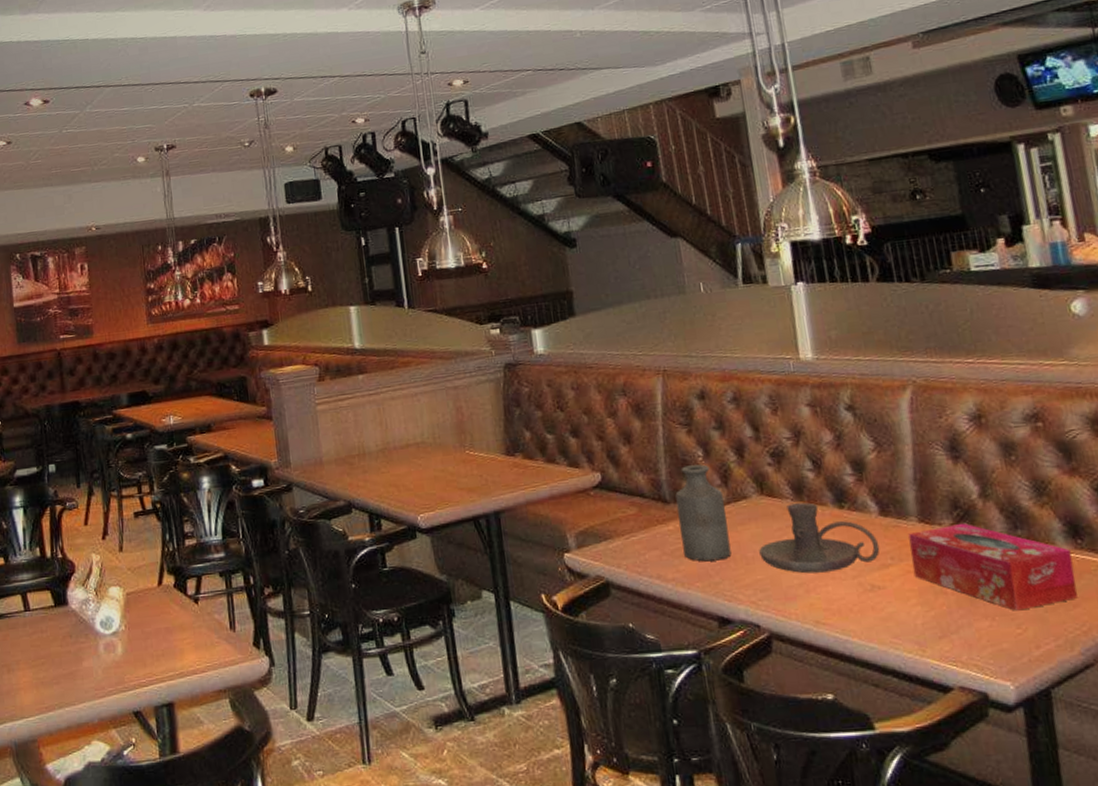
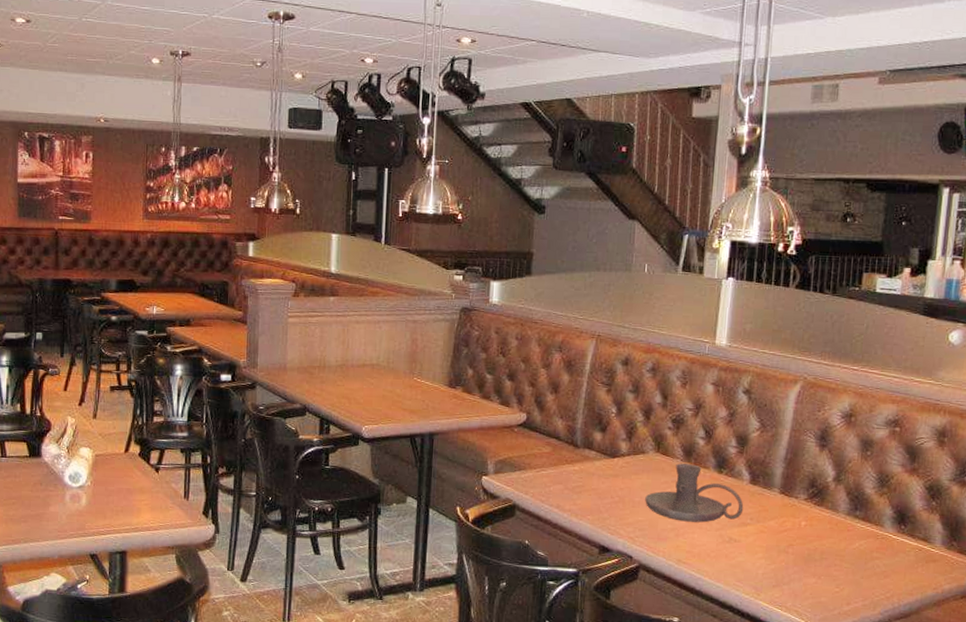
bottle: present [675,464,732,562] -> none [583,419,625,501]
tissue box: present [908,522,1078,611] -> none [765,499,894,574]

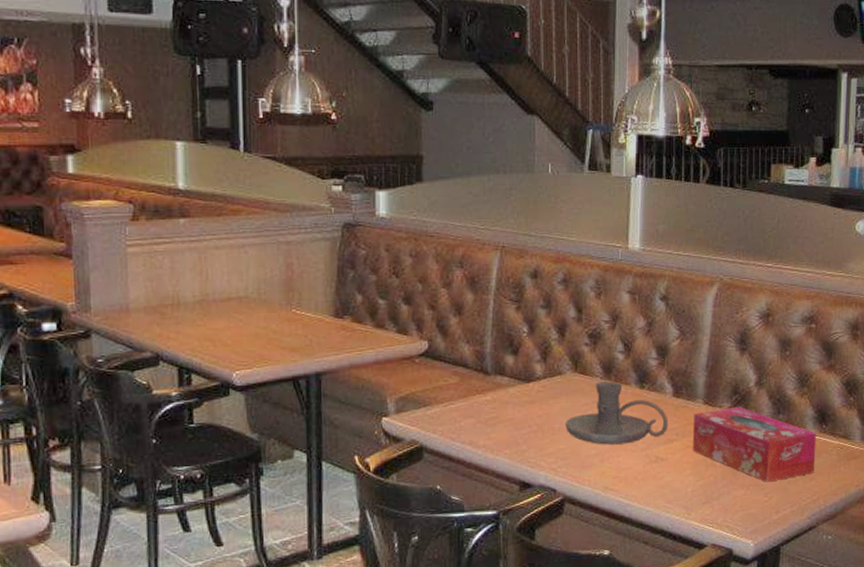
tissue box: none [765,499,894,574] -> present [692,406,816,482]

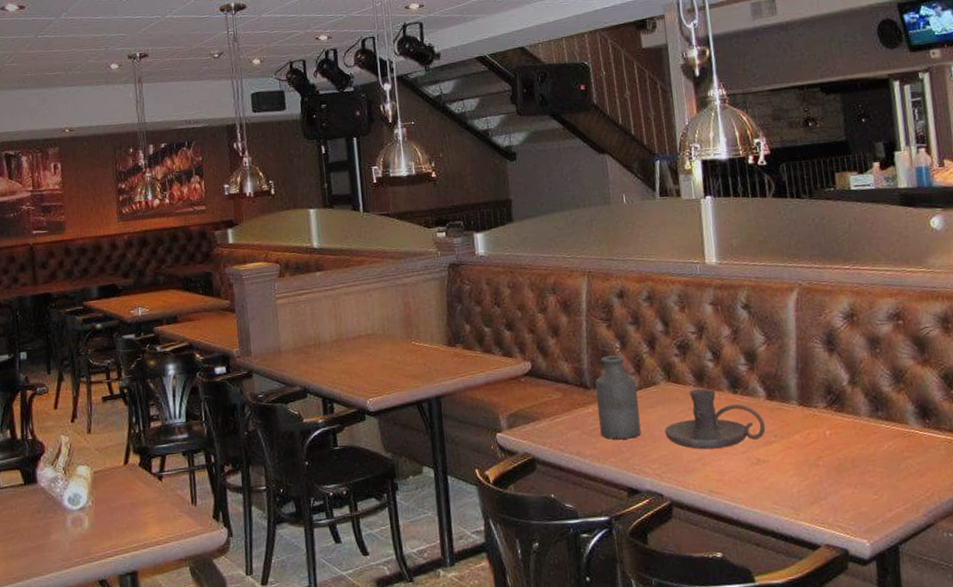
bottle: none [497,340,542,431] -> present [595,355,641,440]
tissue box: present [692,406,816,482] -> none [789,405,924,480]

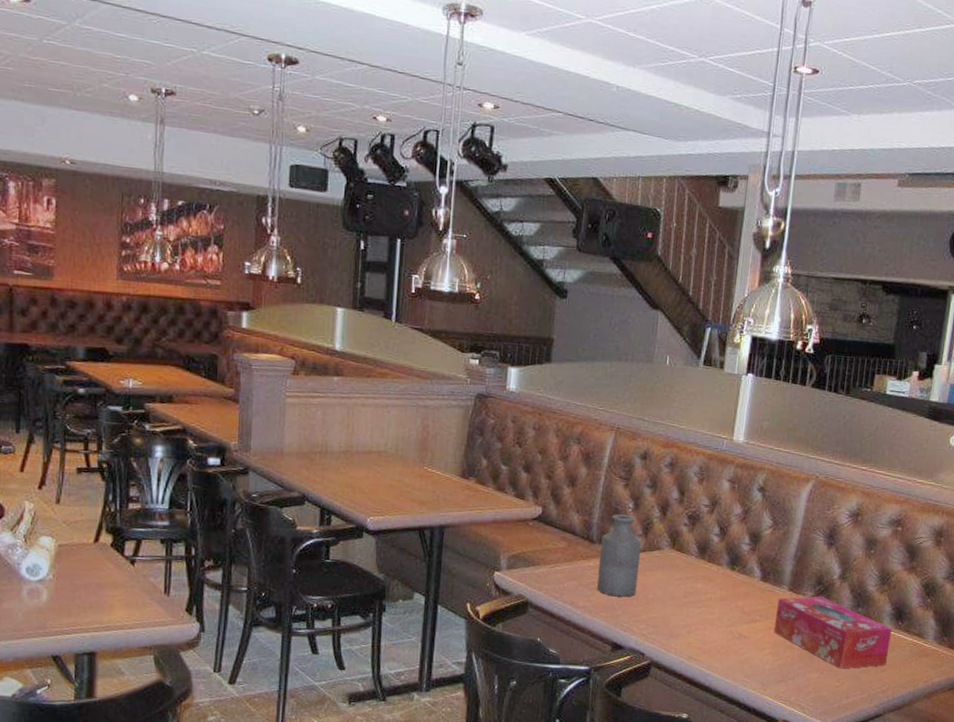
candle holder: present [665,388,766,450] -> none [659,560,754,619]
tissue box: none [789,405,924,480] -> present [773,596,892,669]

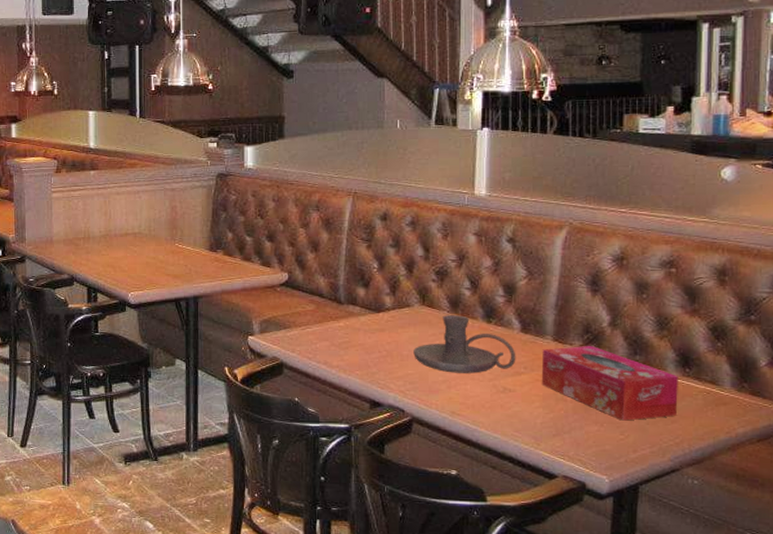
bottle: present [597,514,641,597] -> none [349,275,391,355]
candle holder: none [659,560,754,619] -> present [413,315,516,374]

